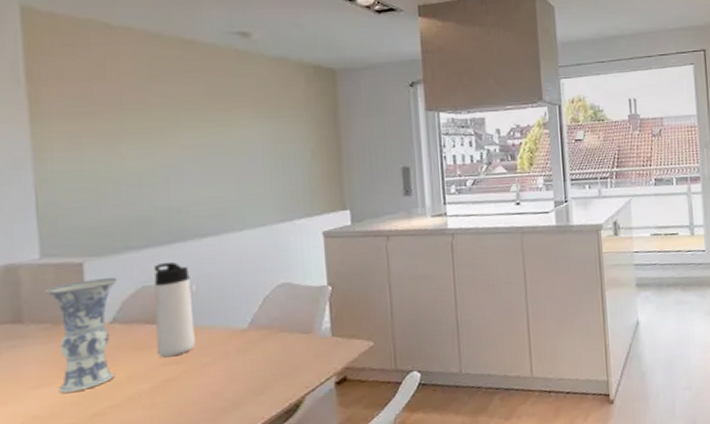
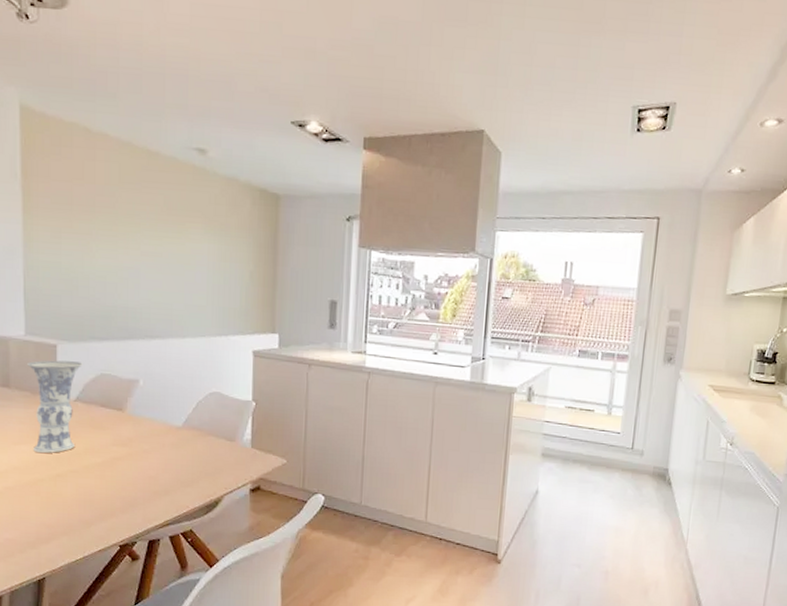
thermos bottle: present [154,262,196,358] -> none [108,356,140,439]

